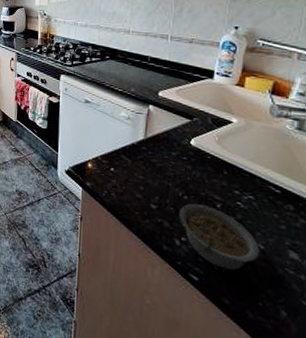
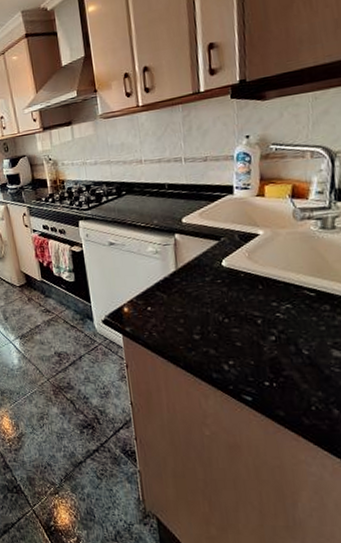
legume: present [179,203,260,271] -> none [222,324,306,383]

